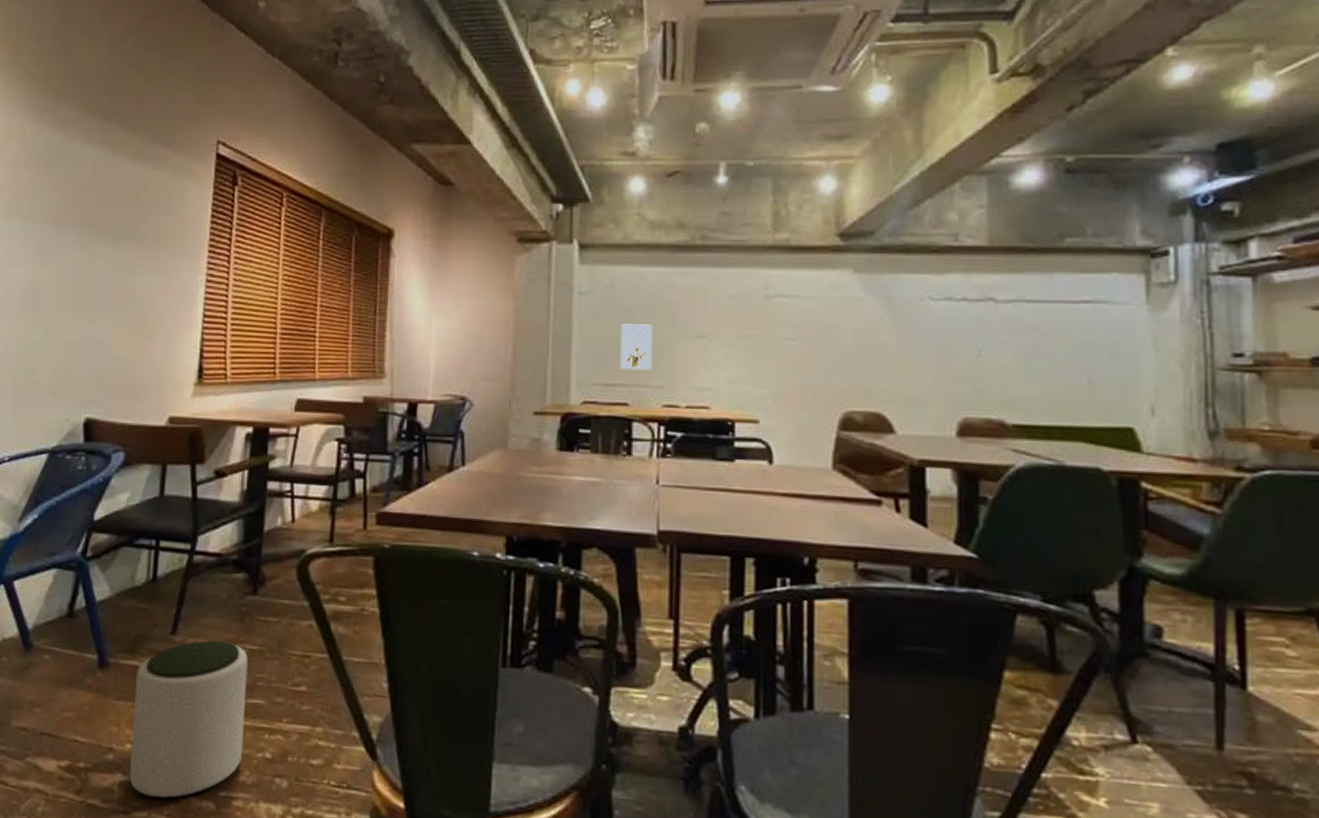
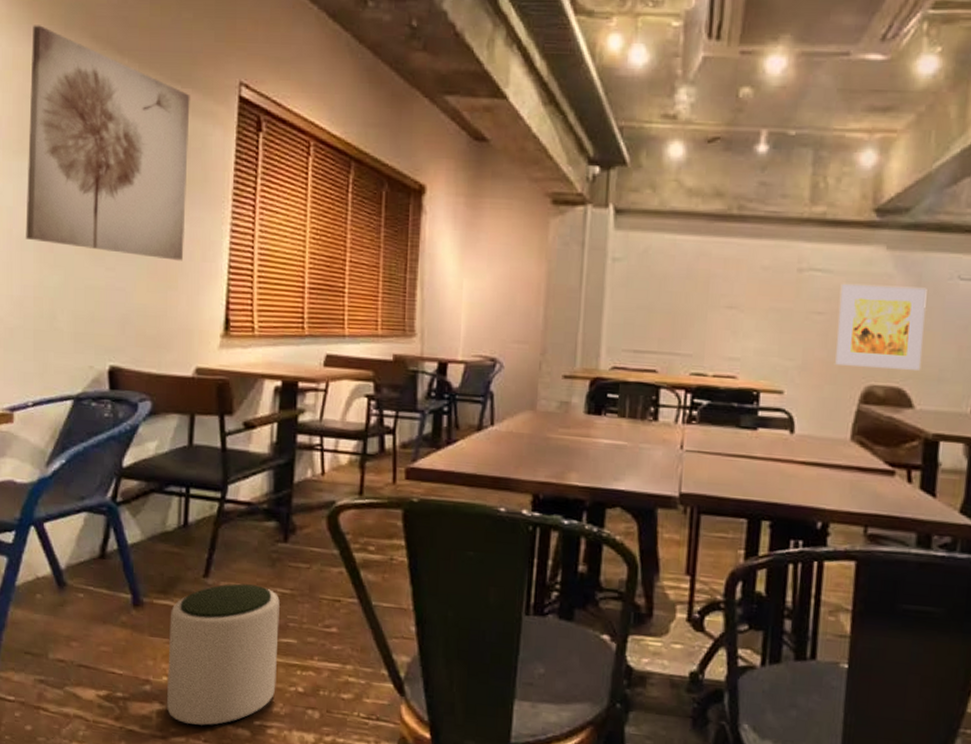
wall art: none [11,98,171,312] -> present [26,25,190,261]
wall art: present [620,324,653,371] -> none [651,291,685,339]
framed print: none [809,308,900,394] -> present [835,283,927,370]

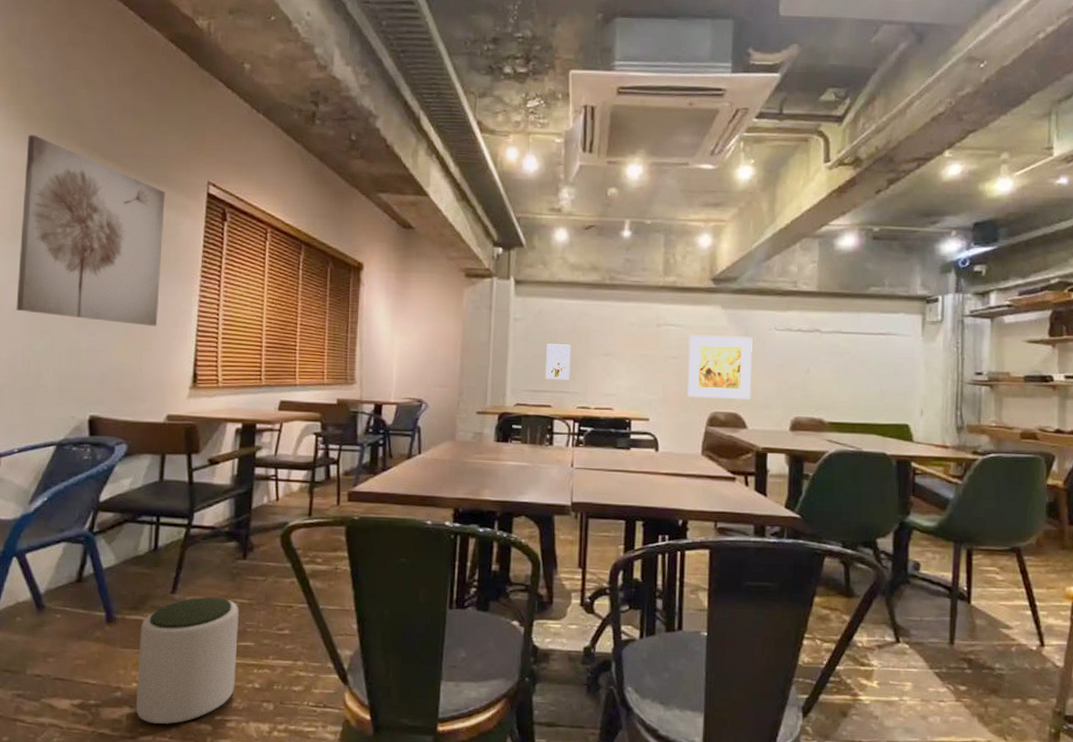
wall art: none [651,291,685,339] -> present [545,344,571,380]

